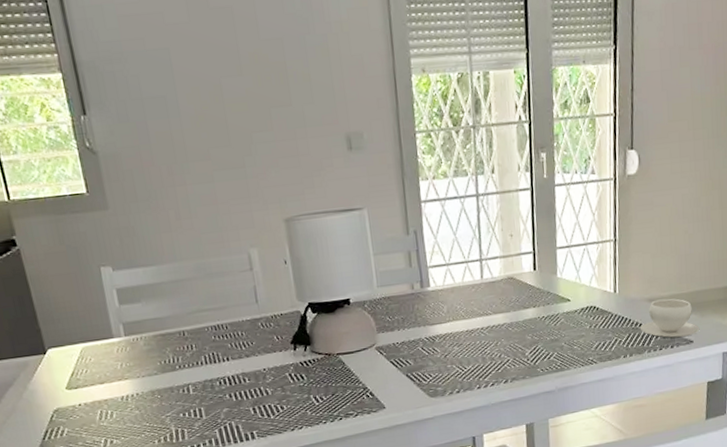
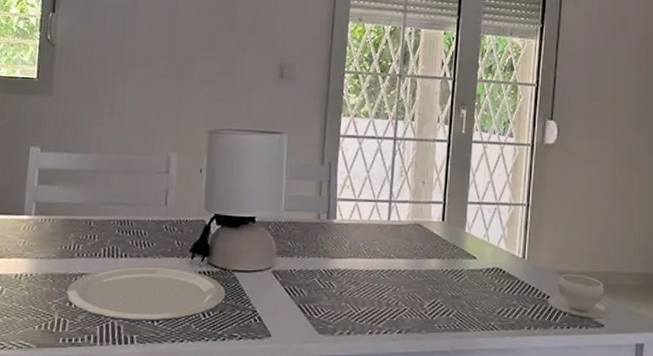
plate: none [176,361,335,421] -> present [65,265,226,322]

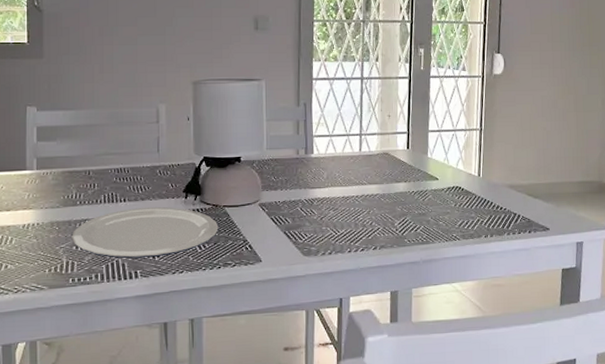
teacup: present [547,274,612,319] -> none [500,186,556,224]

